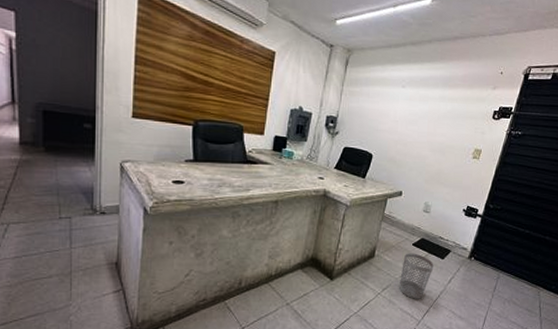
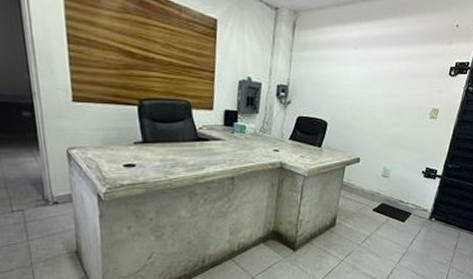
wastebasket: present [399,253,434,299] -> none [362,218,395,263]

